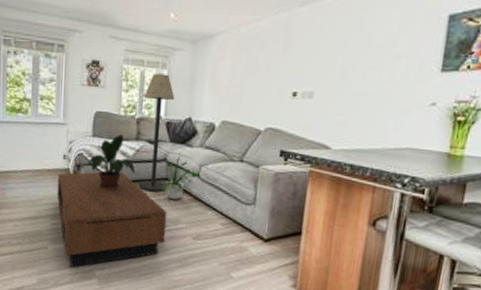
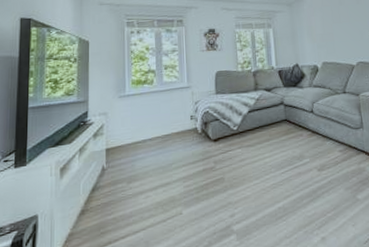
coffee table: present [57,172,168,268] -> none [186,121,294,229]
potted plant: present [87,134,136,190] -> none [214,88,258,142]
floor lamp: present [138,73,175,192] -> none [257,32,287,135]
potted plant: present [161,153,199,200] -> none [283,95,313,137]

